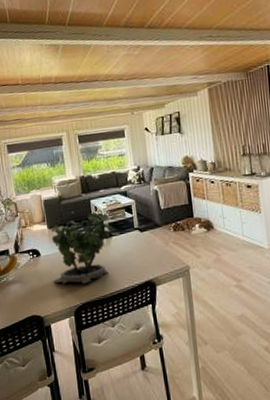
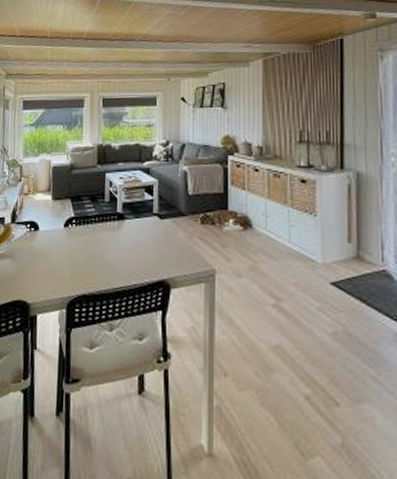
potted plant: present [51,211,114,285] -> none [49,183,128,272]

